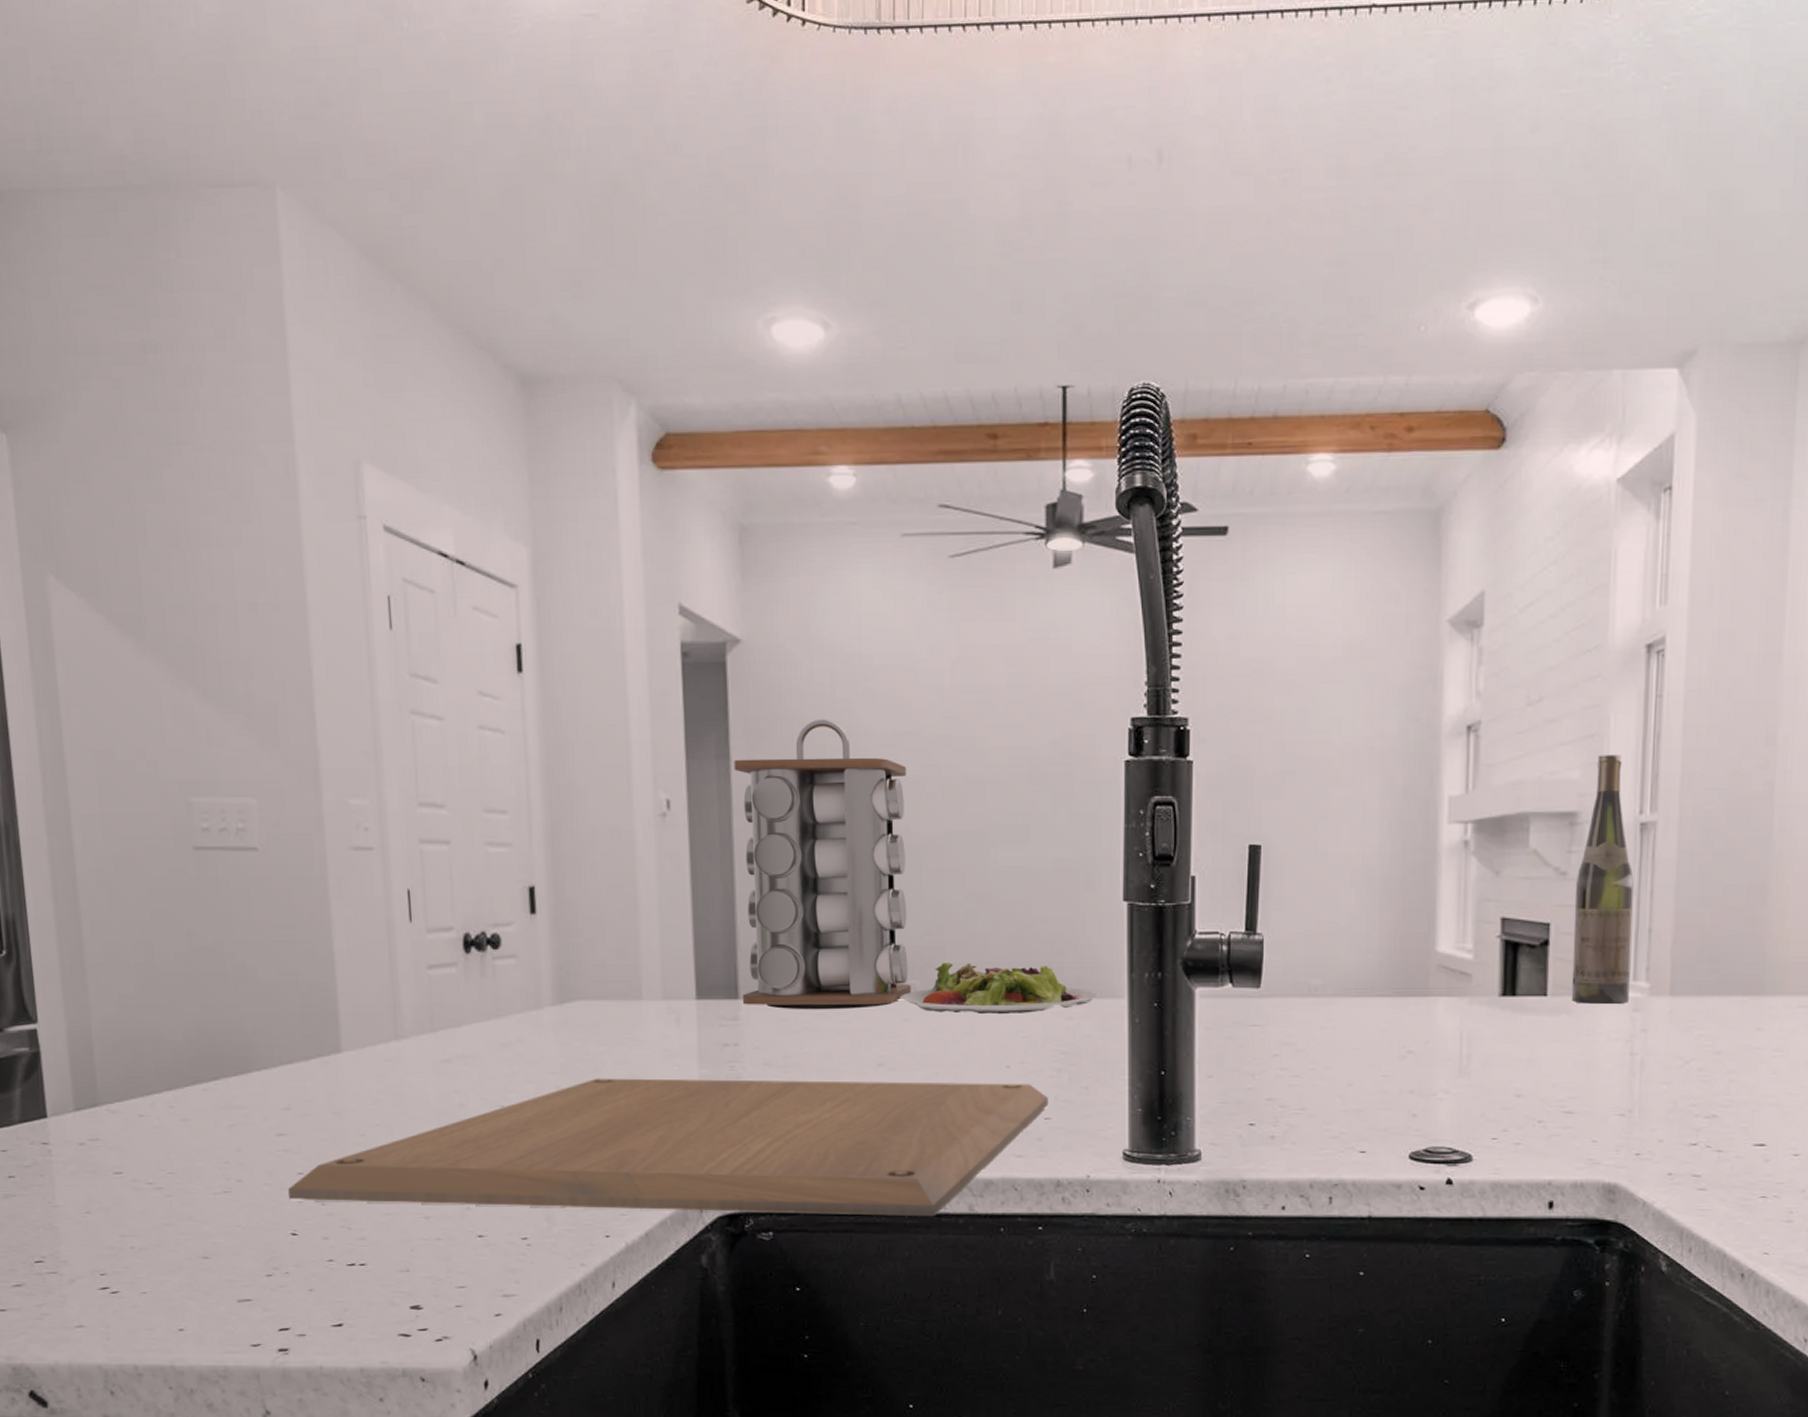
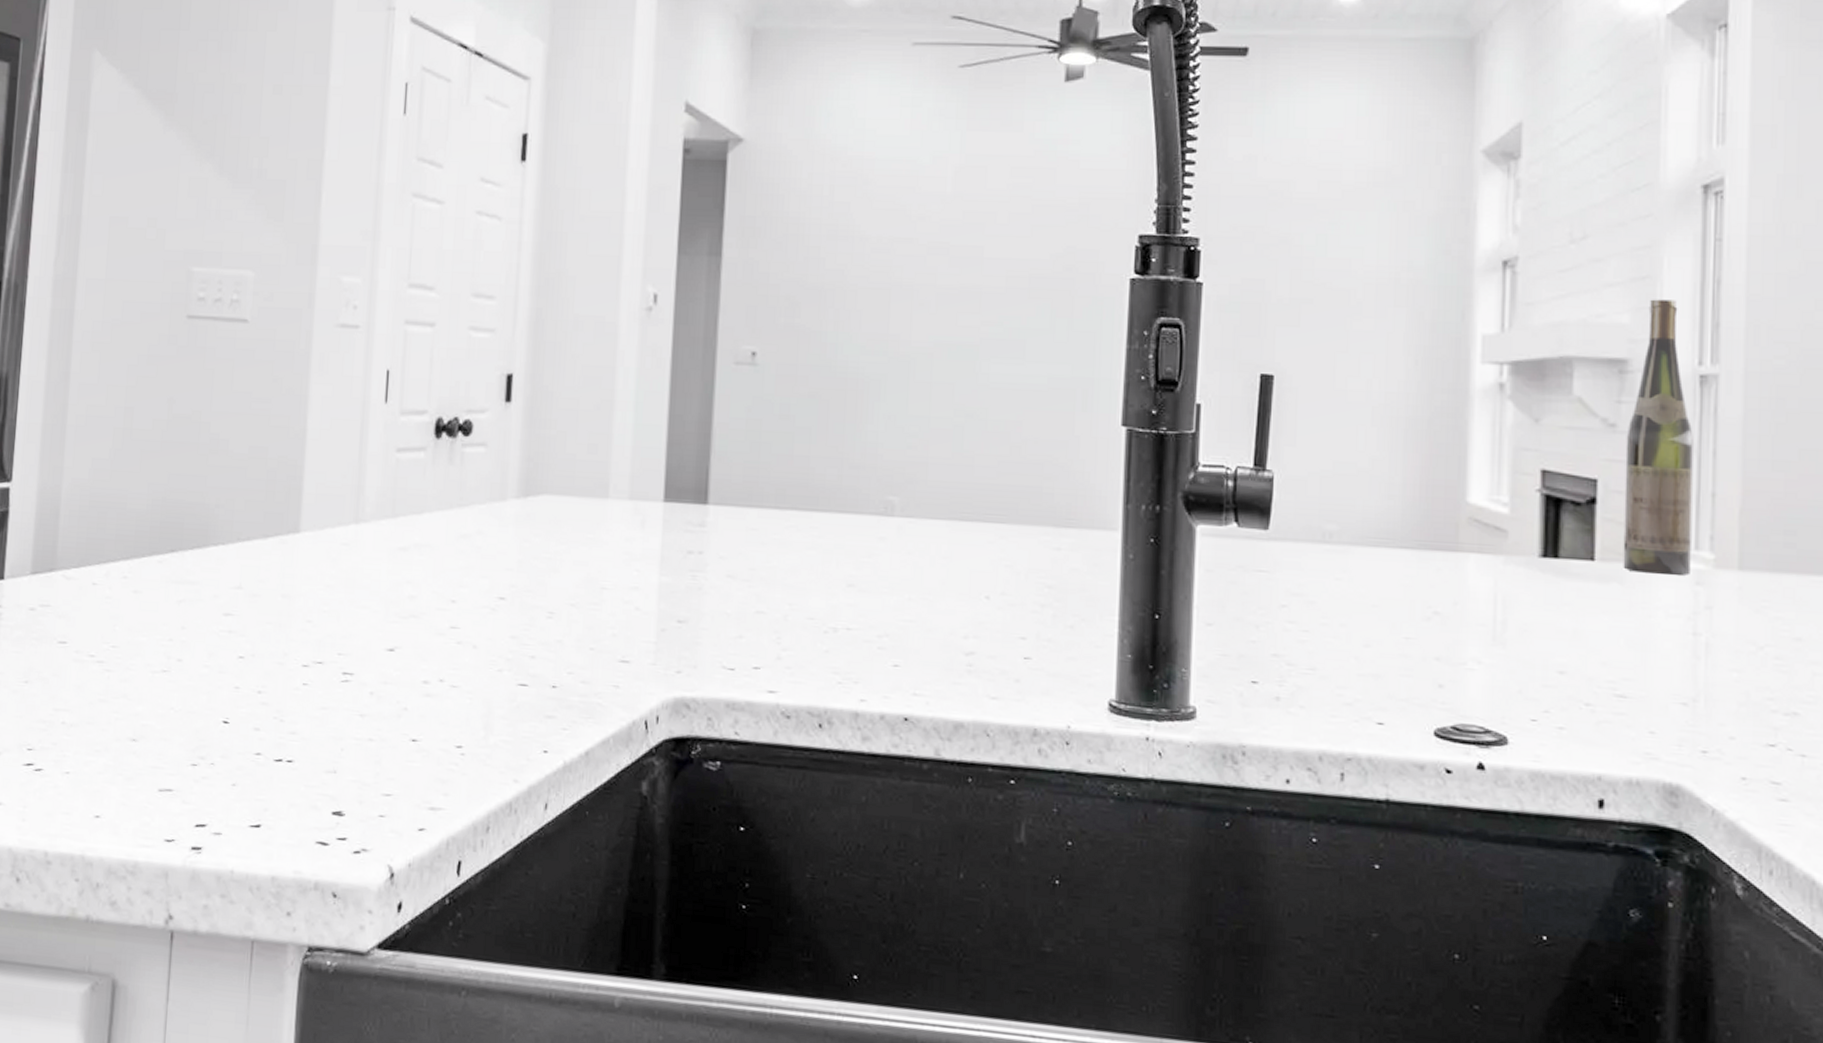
chopping board: present [287,1078,1048,1216] -> none [225,578,1029,758]
spice rack: present [734,718,911,1010] -> none [711,220,900,524]
salad plate: present [899,962,1102,1015] -> none [876,479,1094,540]

